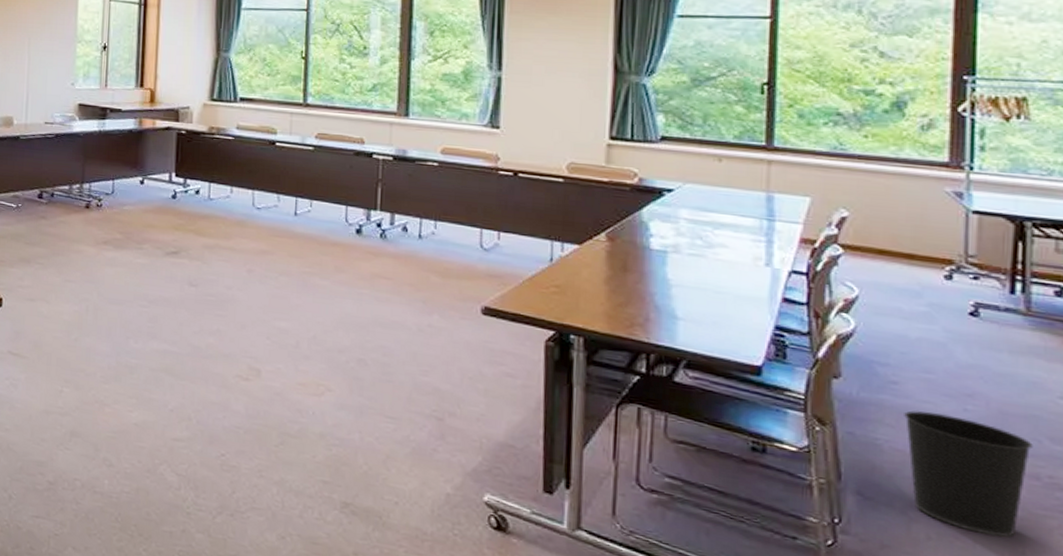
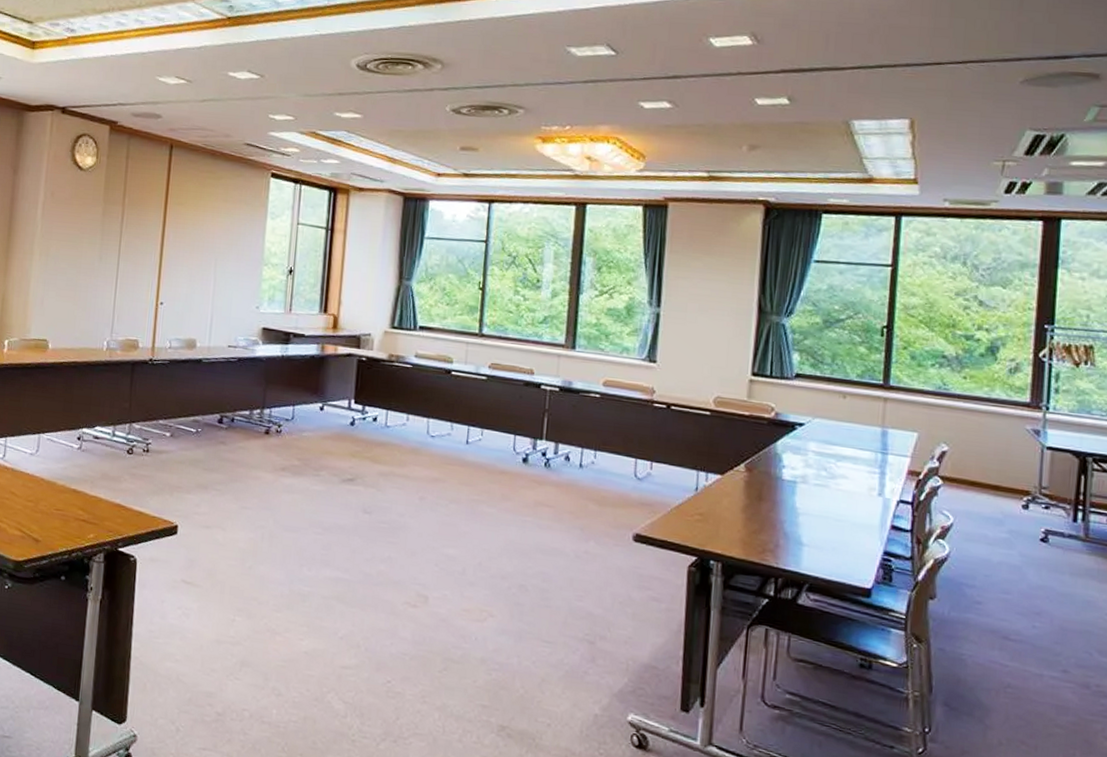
wastebasket: present [904,410,1033,538] -> none [985,628,1085,741]

